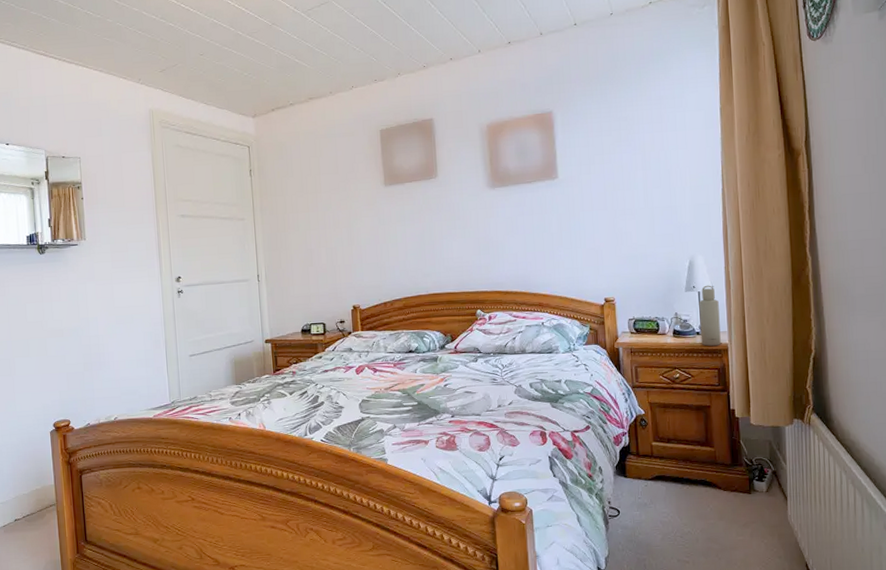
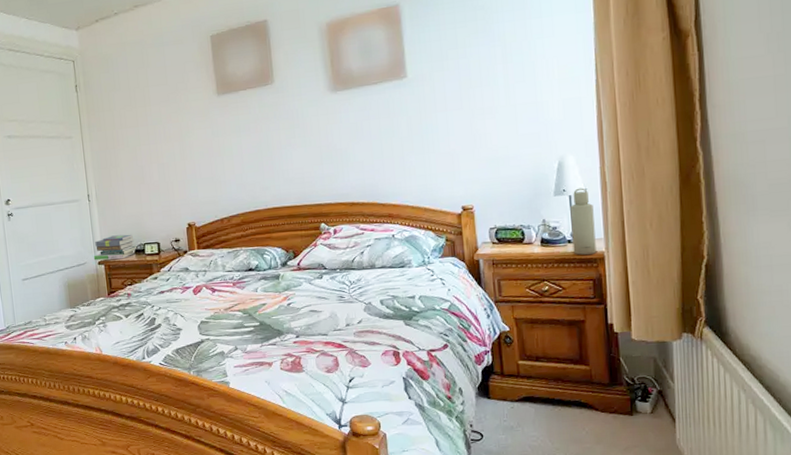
books: none [260,314,304,339] -> present [93,234,138,261]

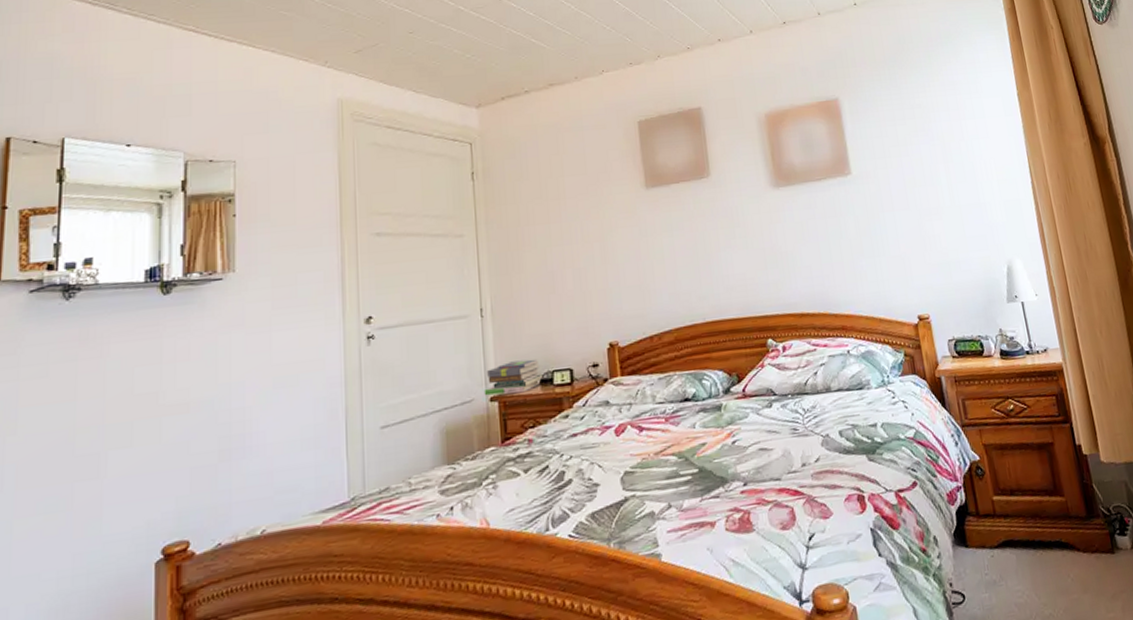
bottle: present [570,187,596,256] -> none [1023,293,1055,368]

